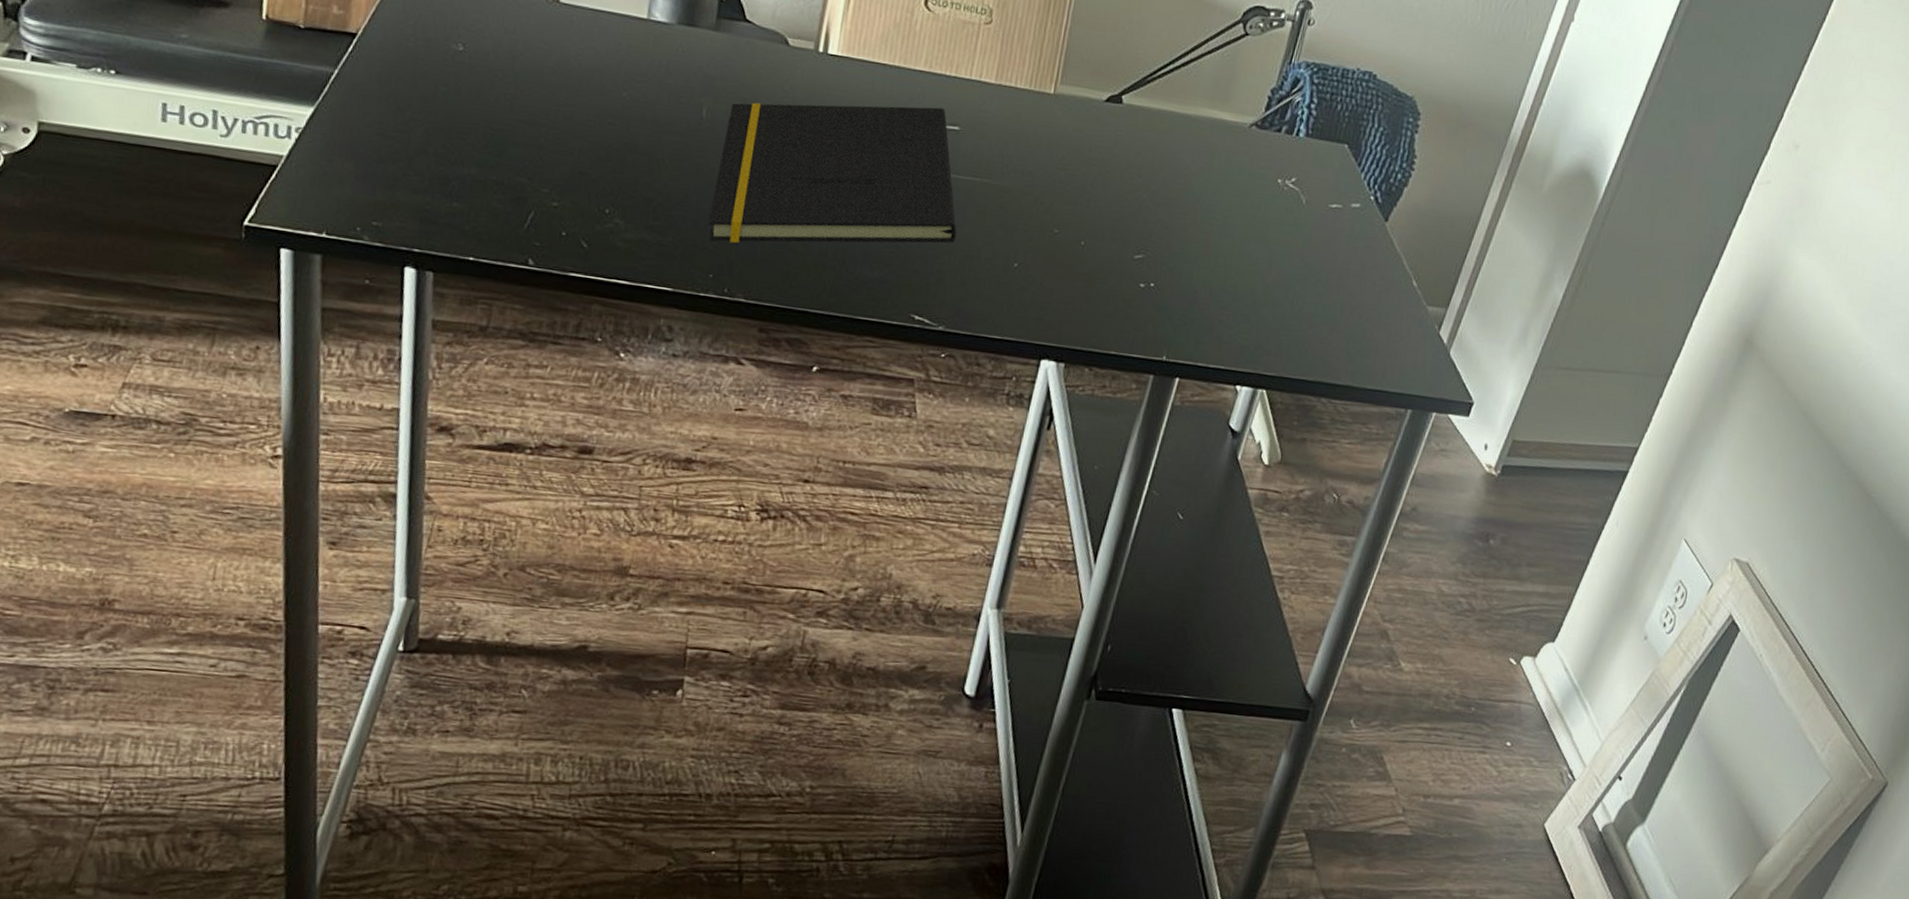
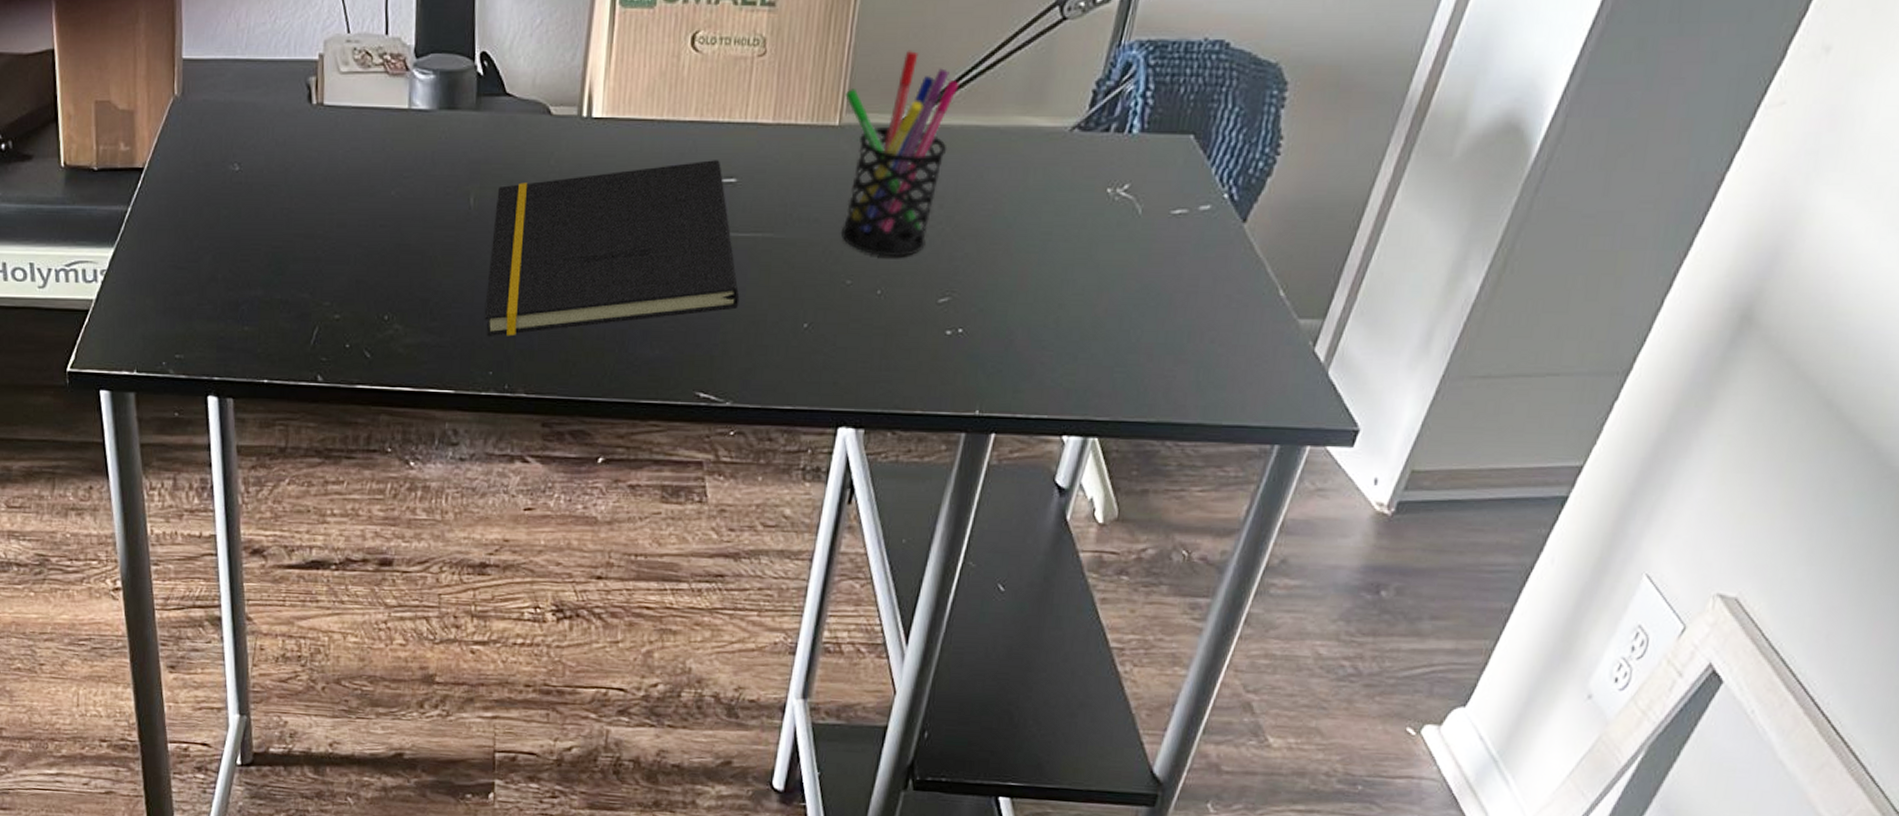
pen holder: none [1052,39,1159,215] -> present [842,49,959,257]

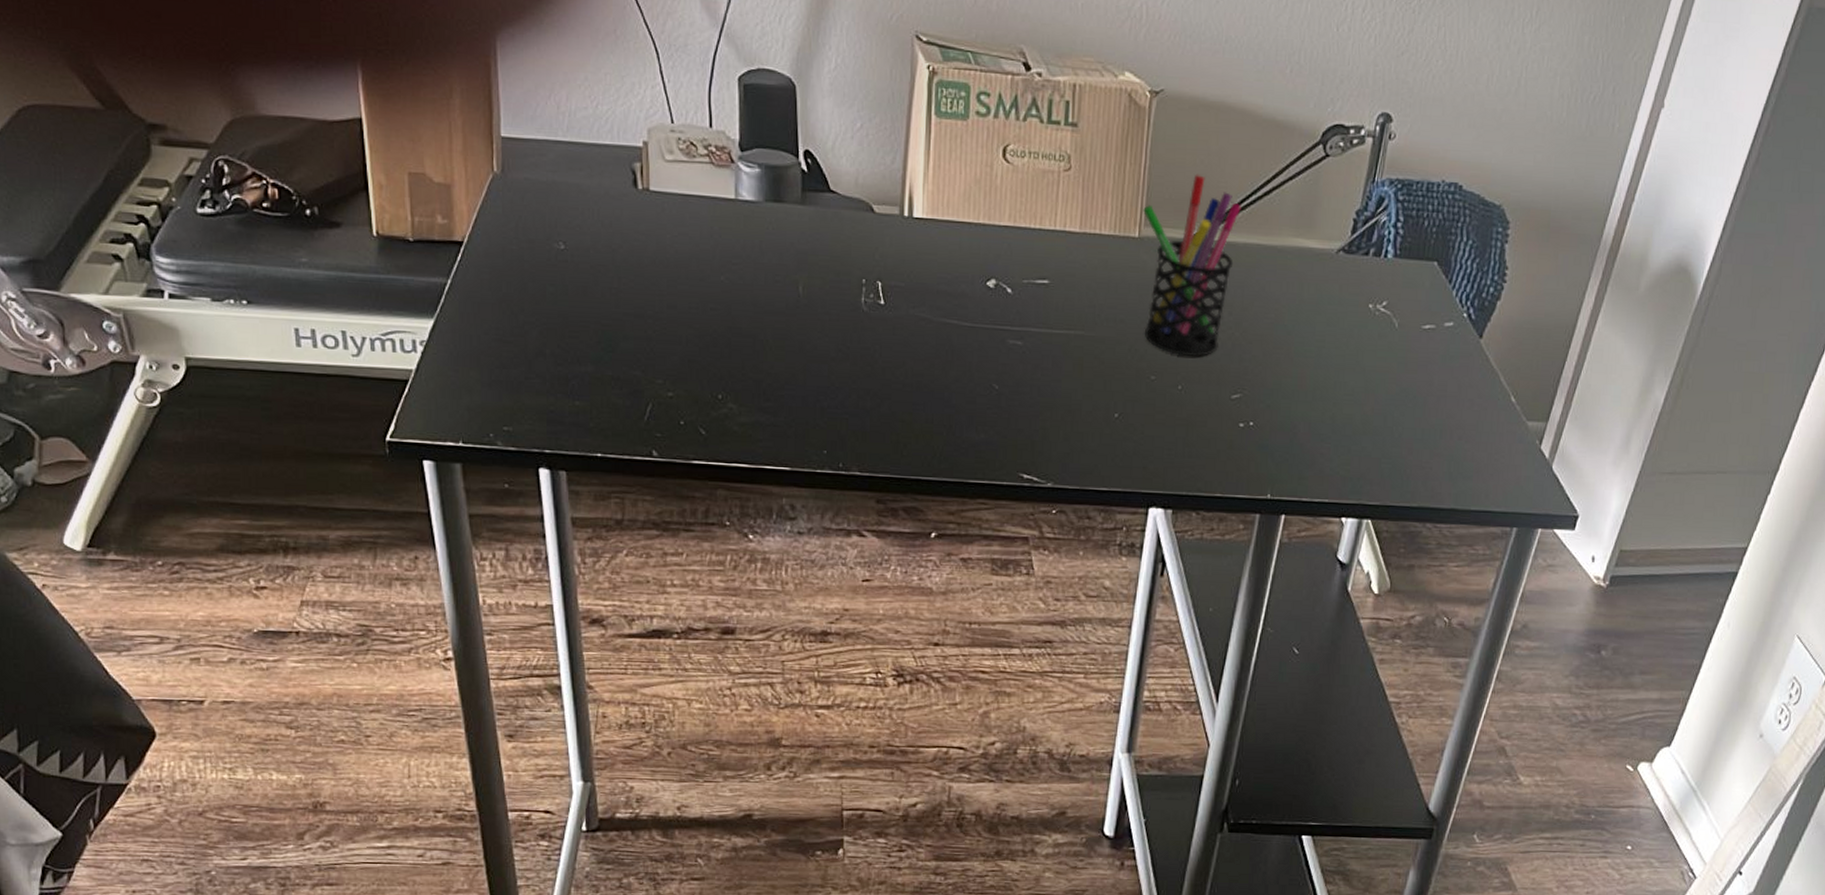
notepad: present [484,160,740,336] -> none [817,262,1056,418]

